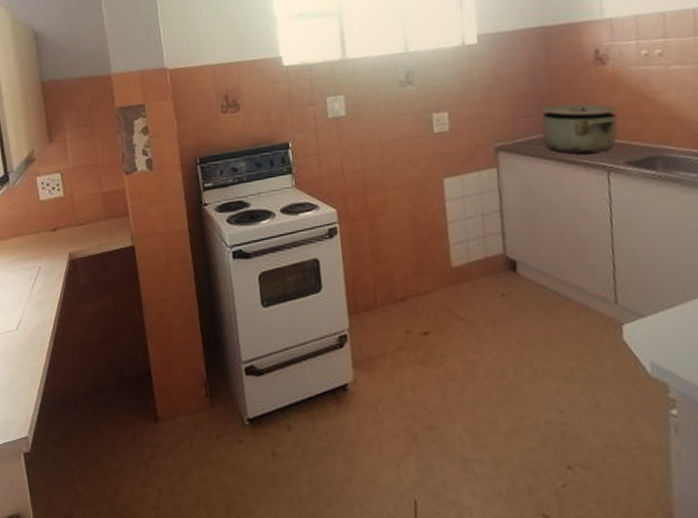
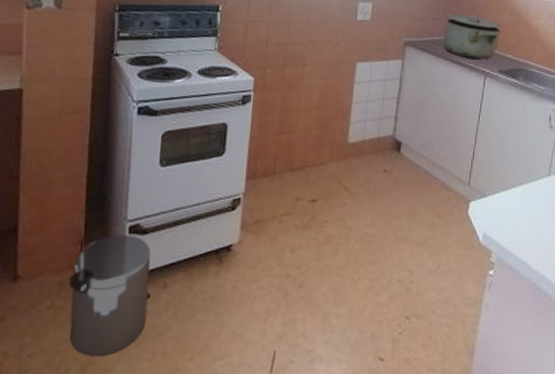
trash can: none [201,377,278,497] -> present [69,235,152,356]

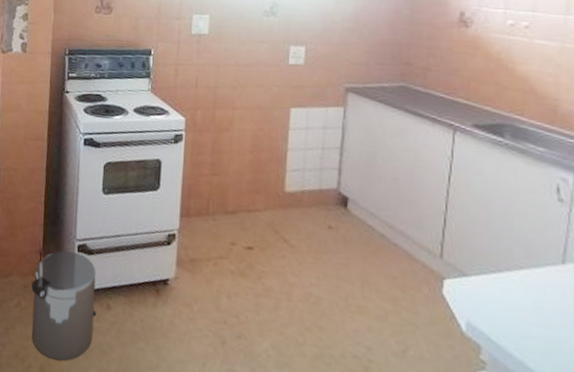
saucepan: present [443,14,502,60] -> none [394,58,474,112]

